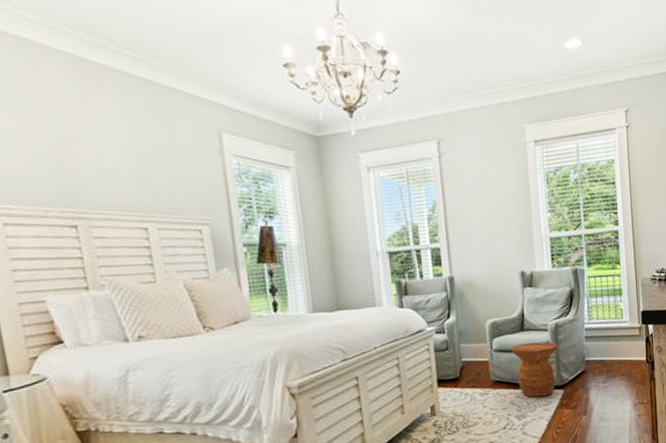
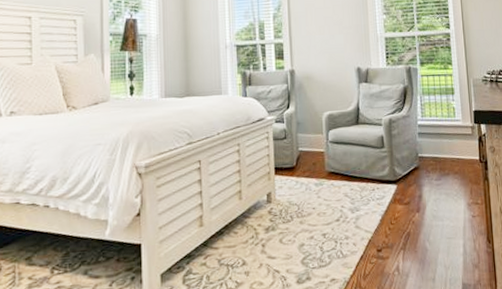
side table: present [511,341,558,398] -> none [347,135,392,191]

